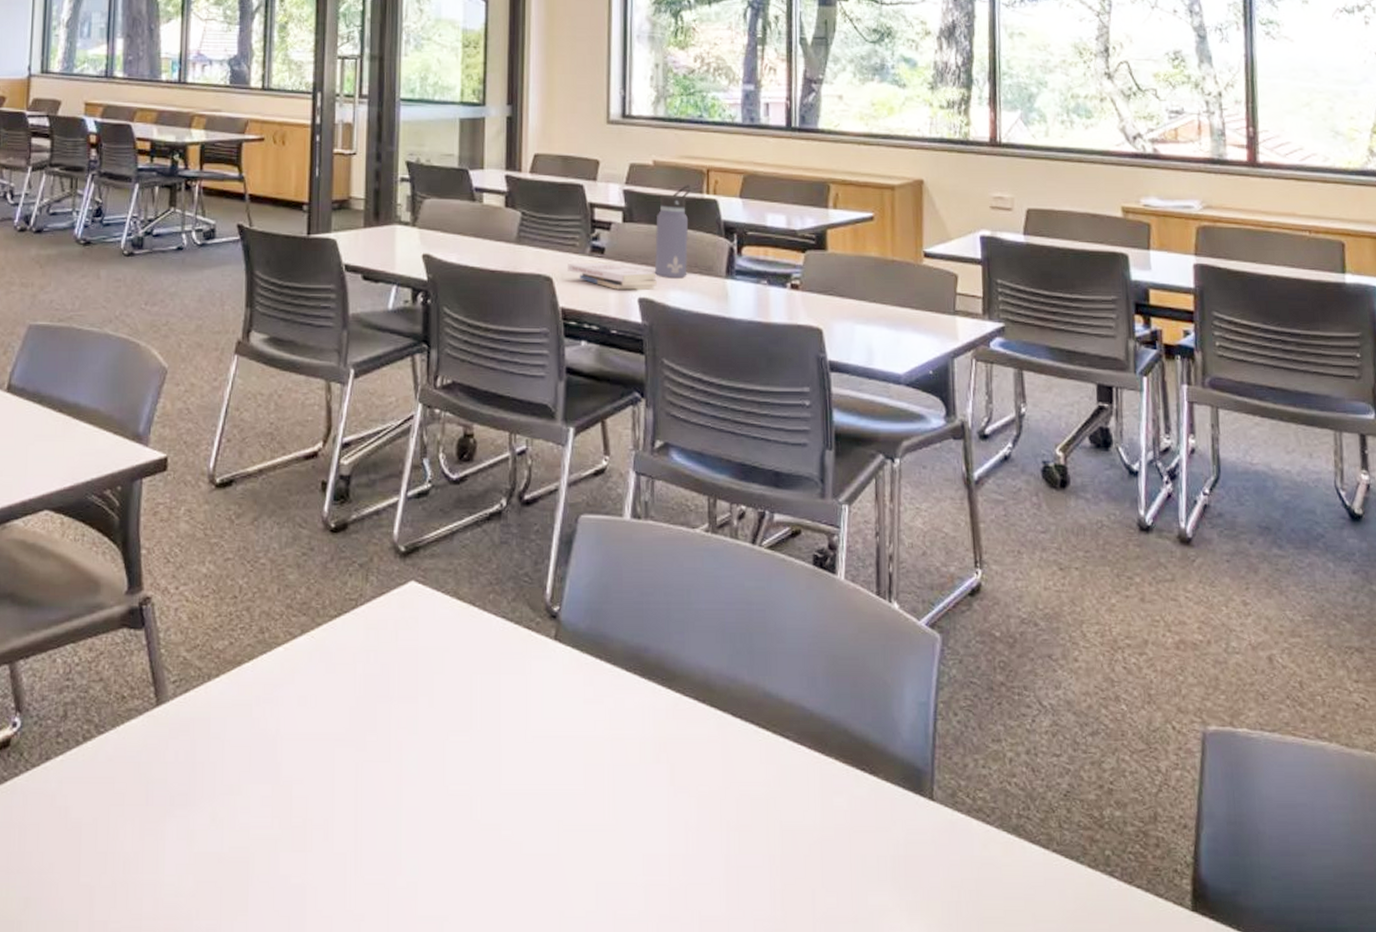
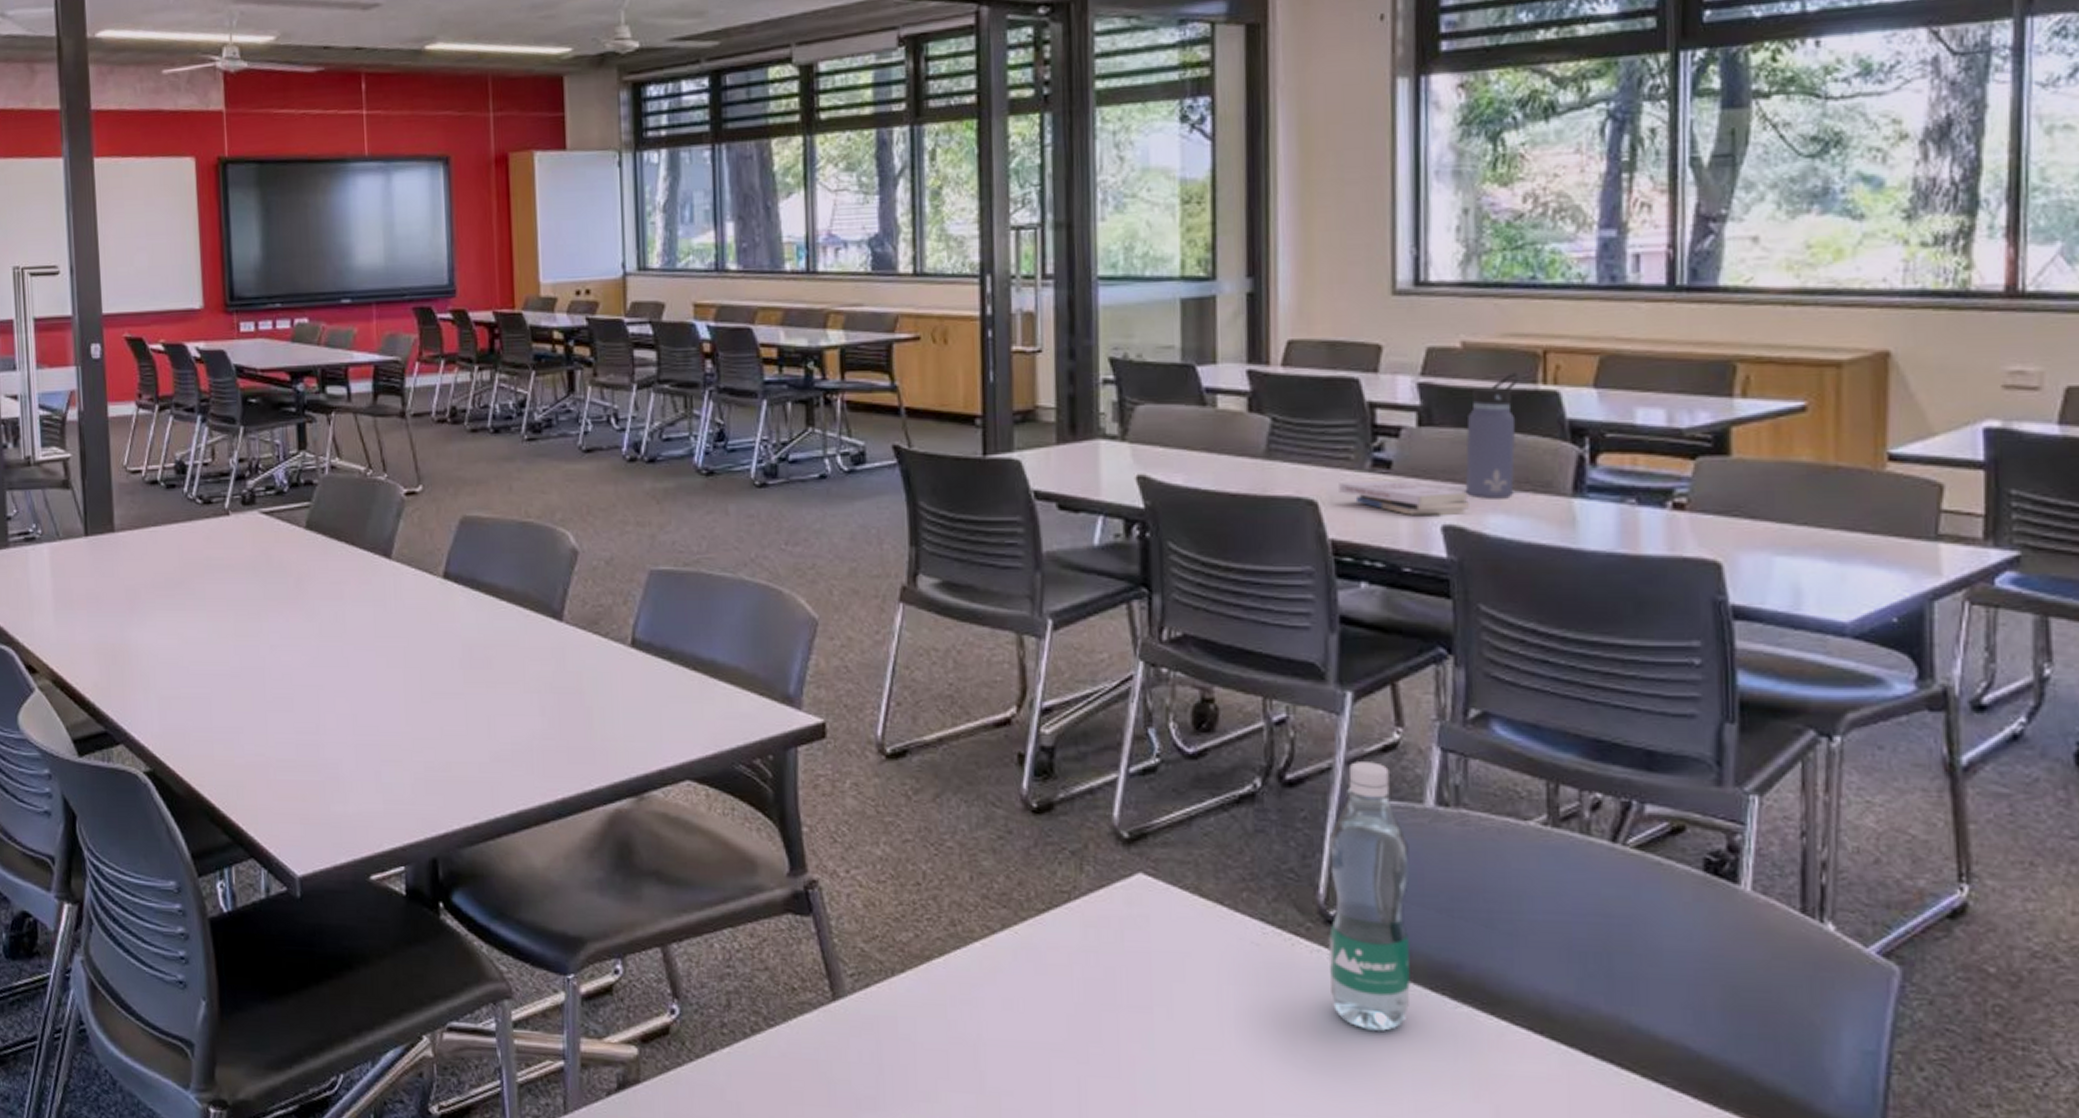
bottle: none [553,484,612,707] -> present [1329,762,1411,1031]

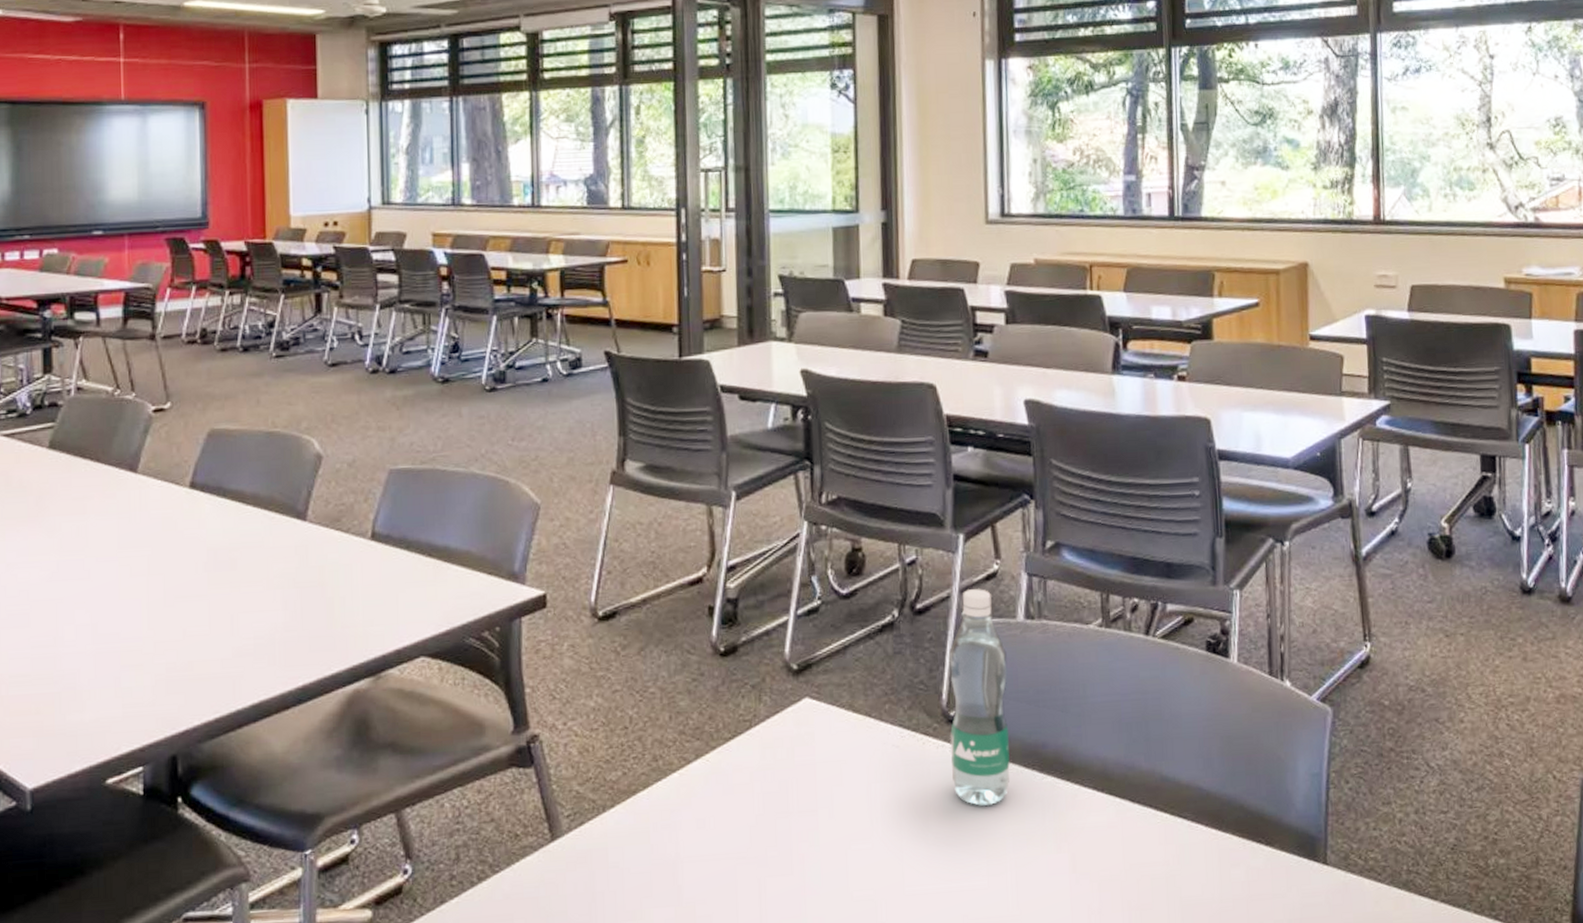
books: present [1339,480,1469,515] -> none [951,366,1043,393]
water bottle: present [1466,372,1520,501] -> none [1039,281,1075,379]

